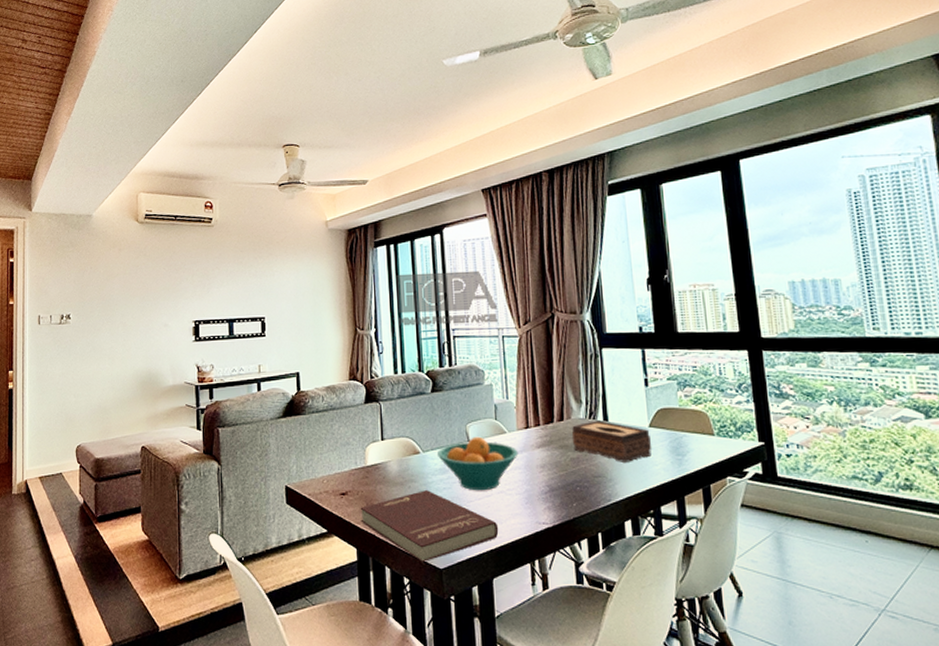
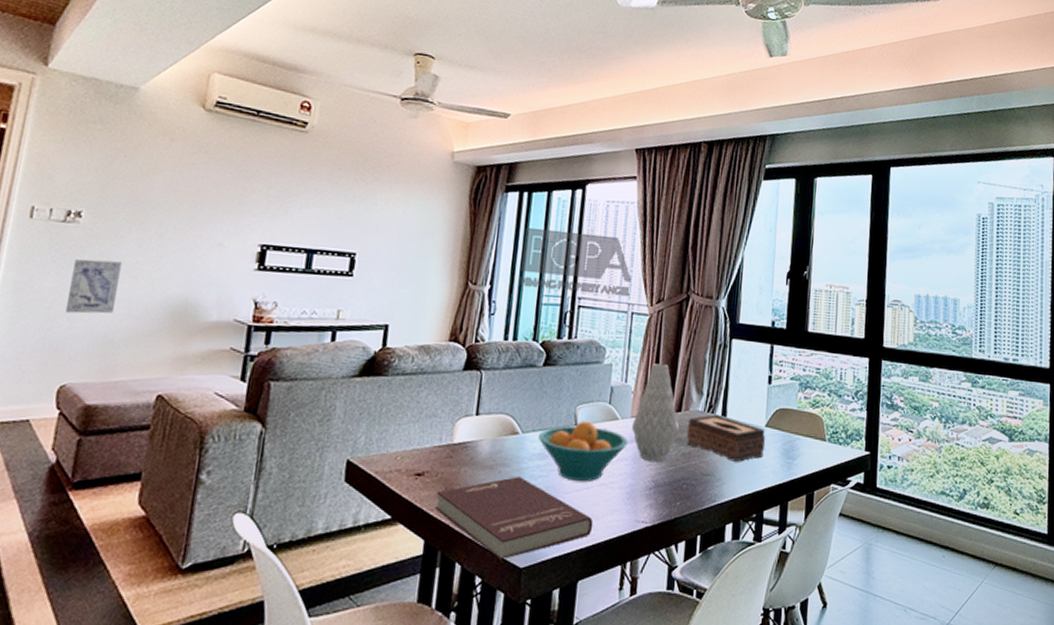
wall art: none [71,348,103,391] -> present [64,259,123,314]
vase: none [519,379,565,469] -> present [631,363,680,463]

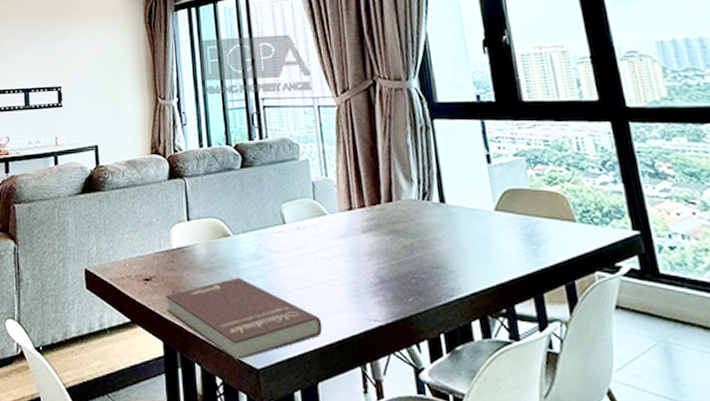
fruit bowl: present [539,420,628,482] -> none [250,218,342,281]
vase: present [631,363,680,463] -> none [341,154,395,257]
tissue box: present [686,415,765,462] -> none [402,202,501,252]

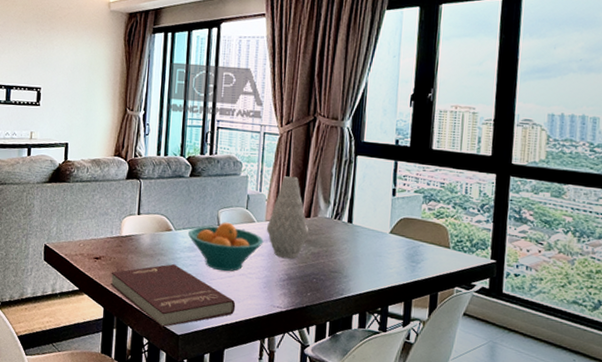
fruit bowl: none [250,218,342,281] -> present [188,222,264,272]
vase: none [341,154,395,257] -> present [266,176,309,259]

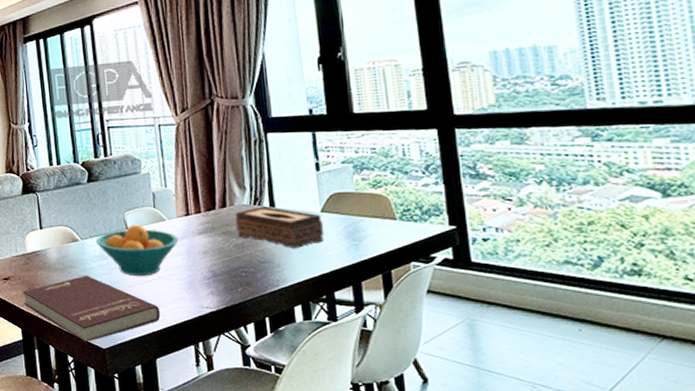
vase: present [266,176,309,259] -> none [179,166,228,255]
tissue box: none [315,221,390,263] -> present [235,206,325,248]

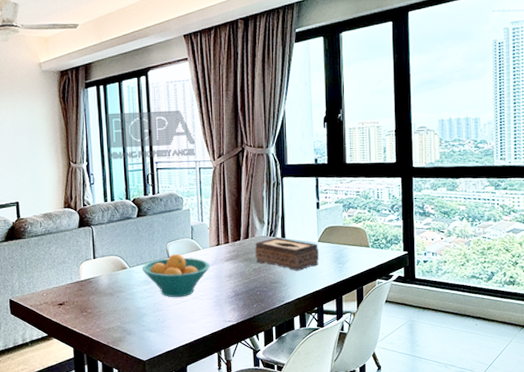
book: present [23,276,161,342] -> none [76,299,193,356]

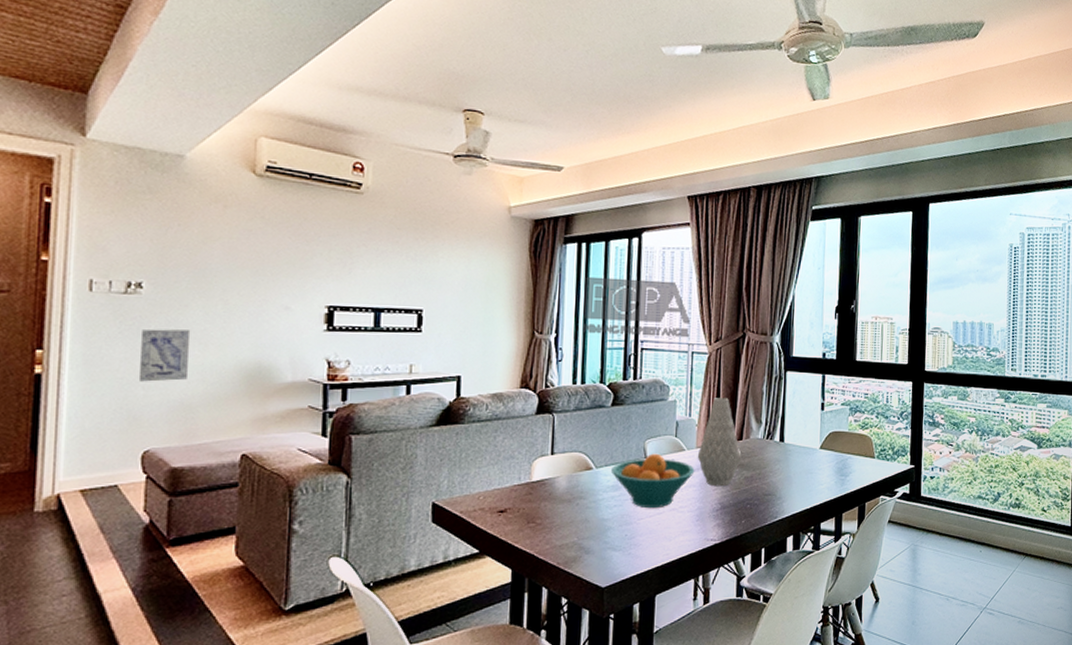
vase: none [211,204,249,278] -> present [697,398,742,487]
tissue box: present [255,237,320,271] -> none [748,441,820,481]

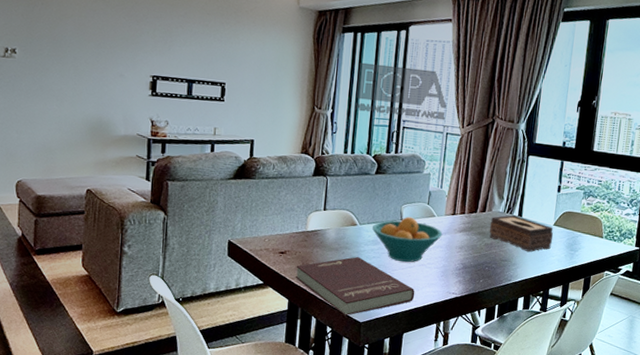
wall art: present [138,329,191,382] -> none [13,86,51,128]
book: none [519,508,667,581] -> present [295,257,415,316]
vase: present [697,398,742,487] -> none [445,174,484,250]
tissue box: none [748,441,820,481] -> present [489,215,554,252]

